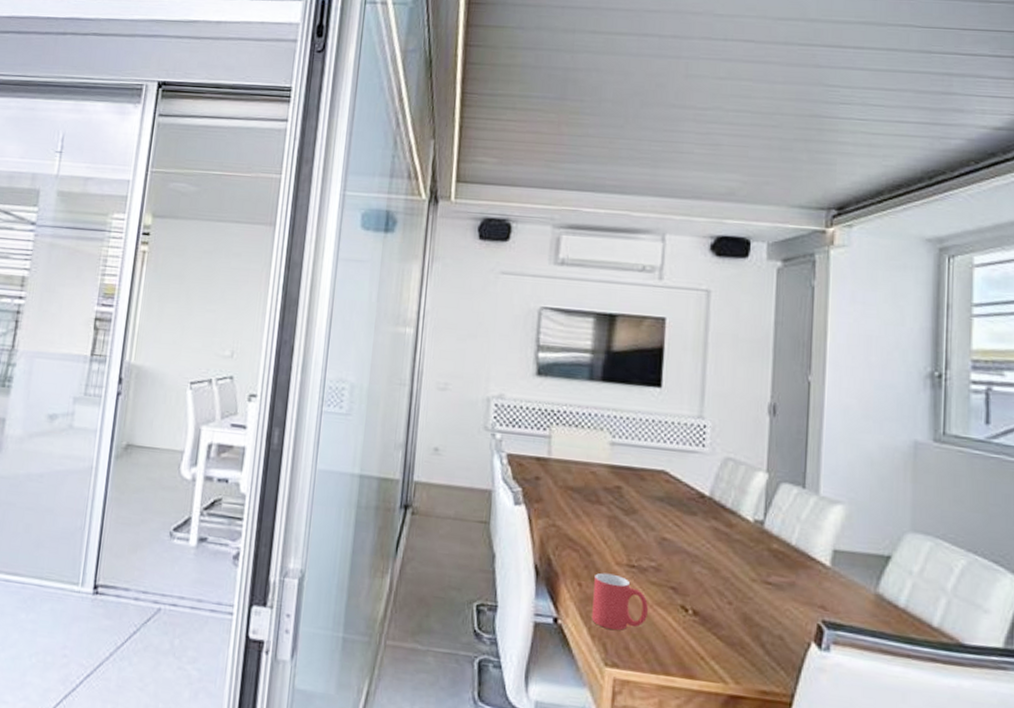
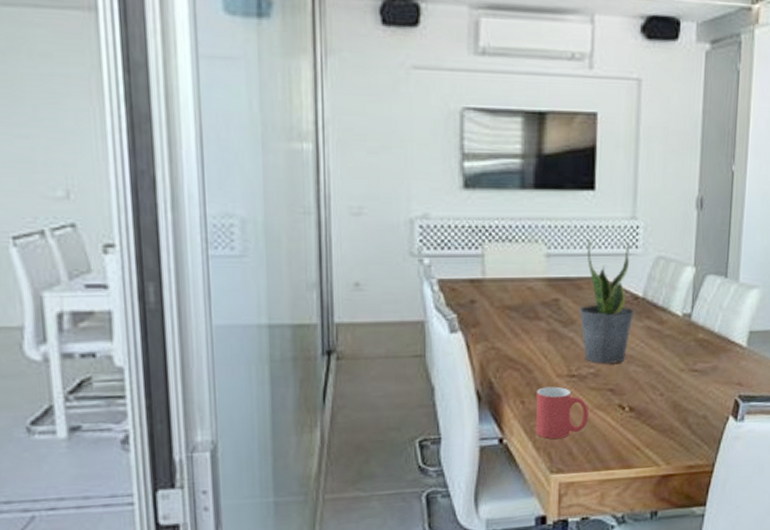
potted plant: none [642,433,701,561] -> present [579,239,635,364]

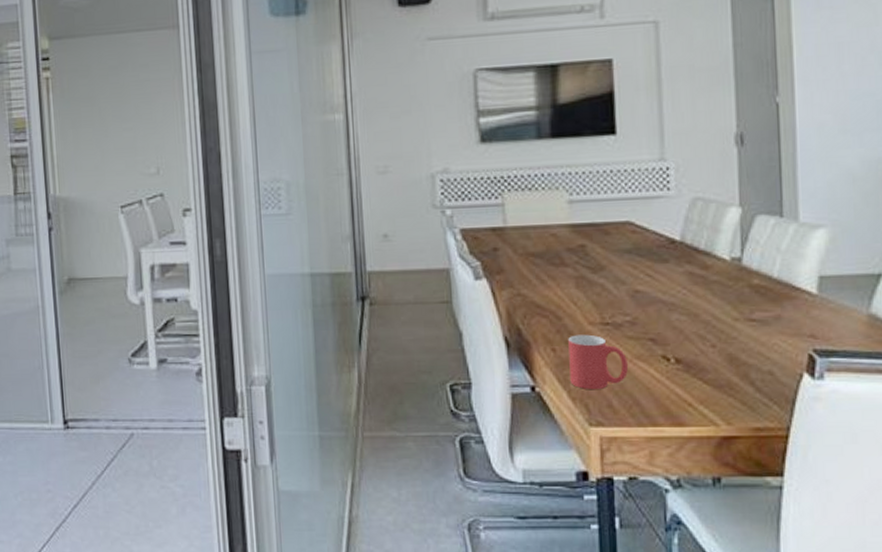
potted plant: present [579,239,635,364] -> none [608,184,672,312]

